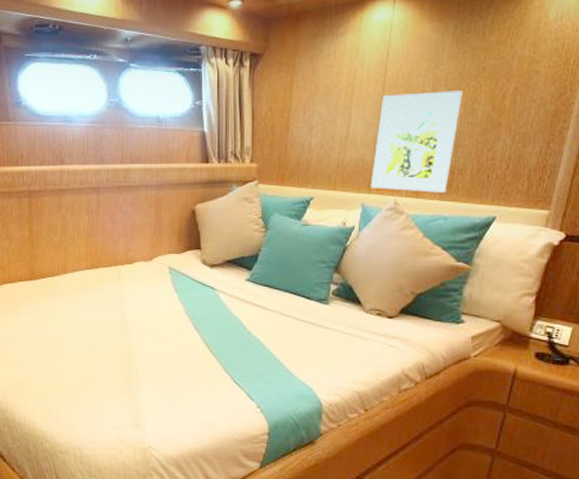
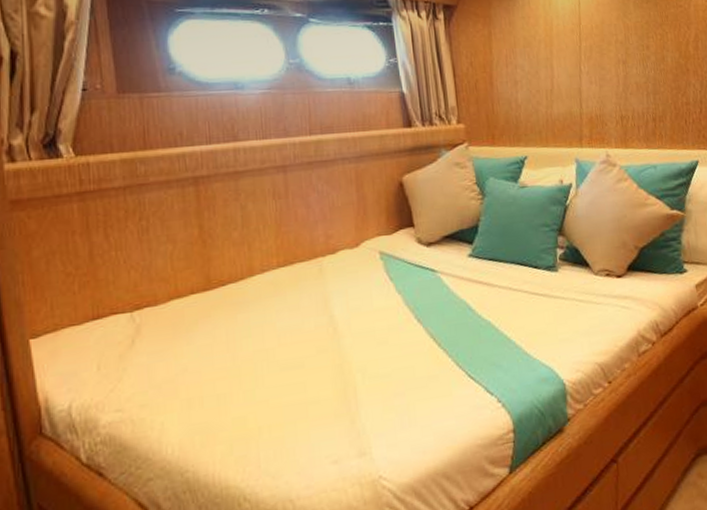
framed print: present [370,91,463,193] -> none [580,39,652,142]

